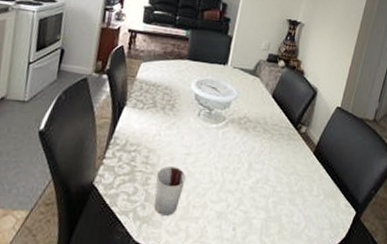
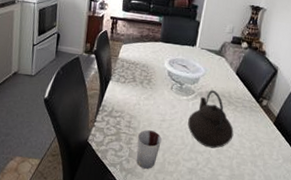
teapot: none [217,115,270,186] -> present [188,90,234,149]

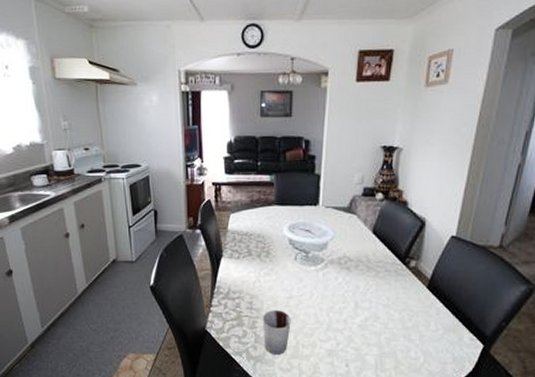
teapot: present [188,90,234,149] -> none [320,255,378,324]

